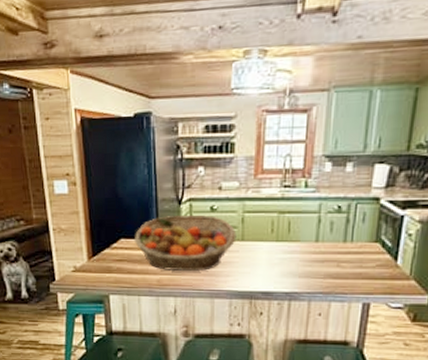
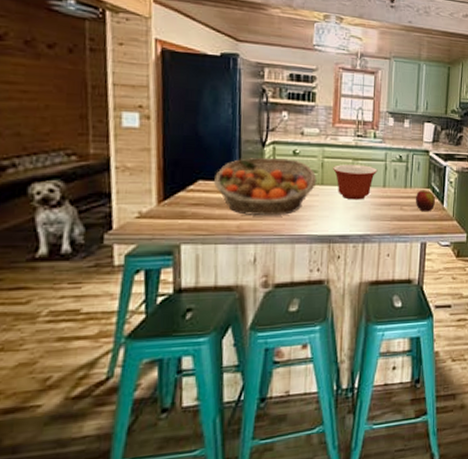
mixing bowl: none [255,218,309,256] -> present [333,164,378,200]
apple: none [357,244,386,269] -> present [415,190,436,212]

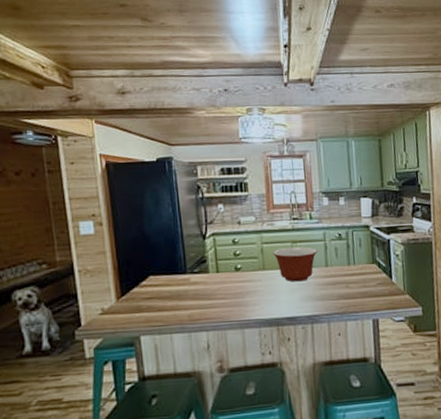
fruit basket: present [213,157,317,215] -> none [162,248,259,305]
apple: present [415,190,436,212] -> none [360,265,383,288]

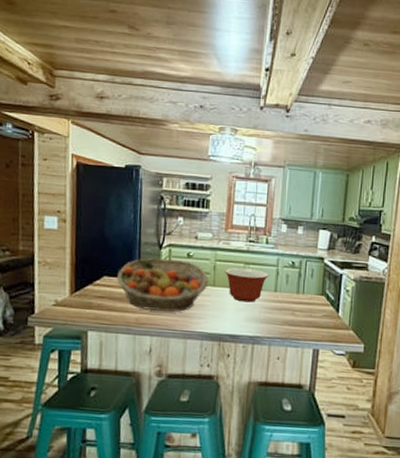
fruit basket: none [162,248,259,305] -> present [116,258,209,312]

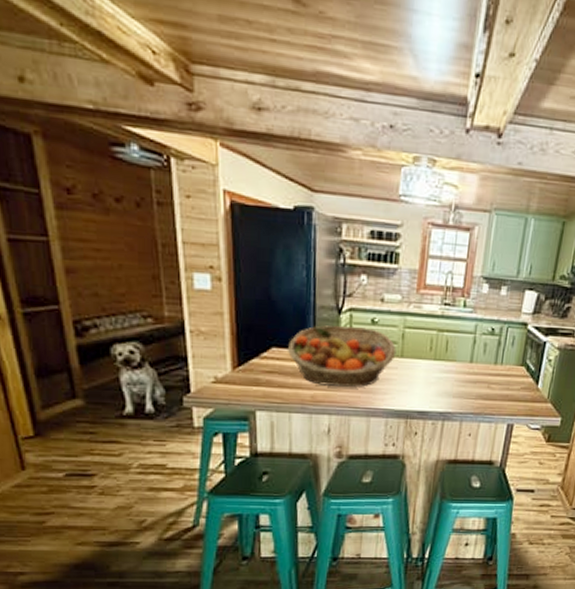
mixing bowl: present [225,268,269,303] -> none [415,336,465,375]

